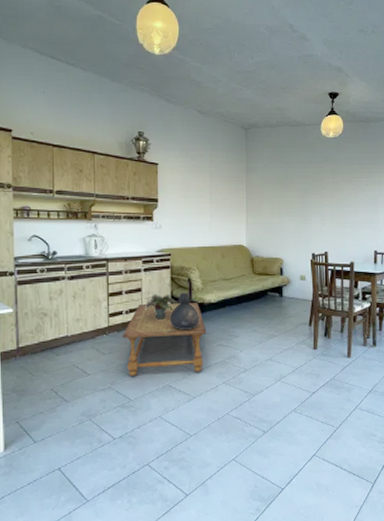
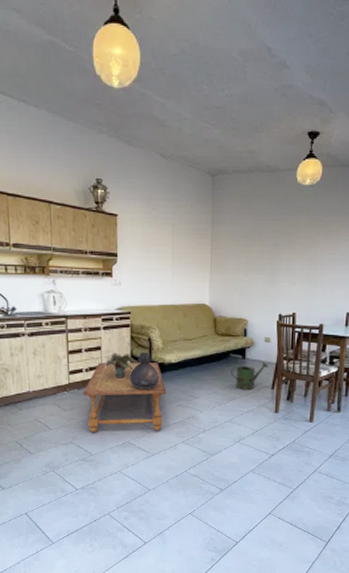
watering can: none [269,299,306,328] -> present [231,362,269,390]

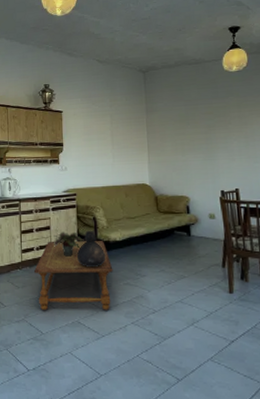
watering can: present [231,362,269,390] -> none [177,239,217,268]

